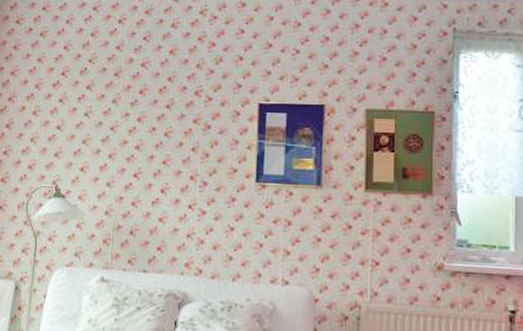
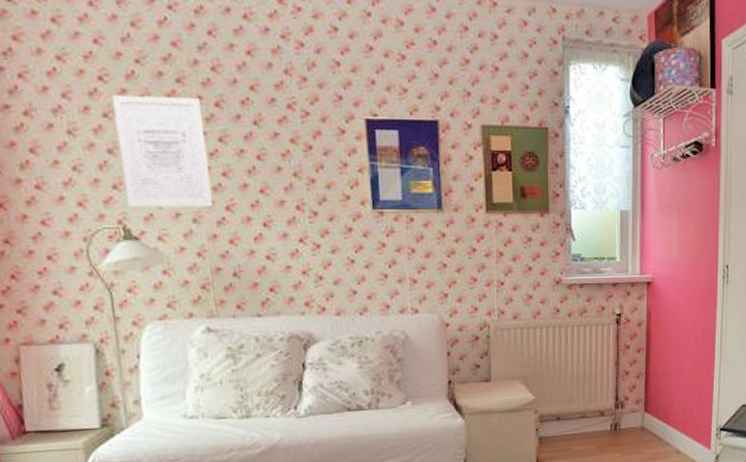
wall art: none [62,85,129,174] -> present [113,94,212,207]

